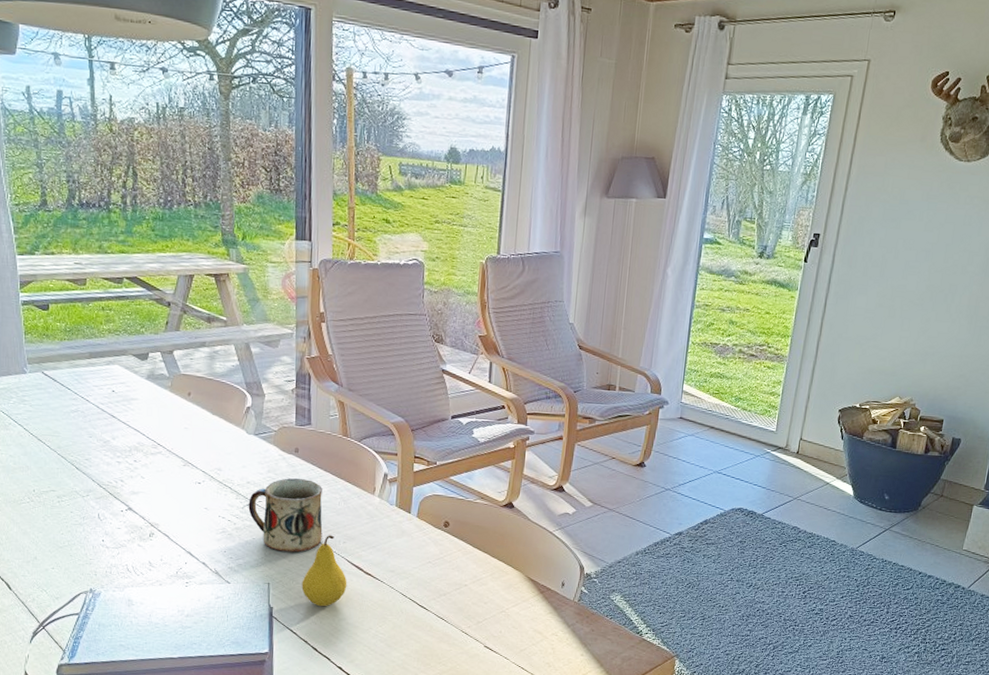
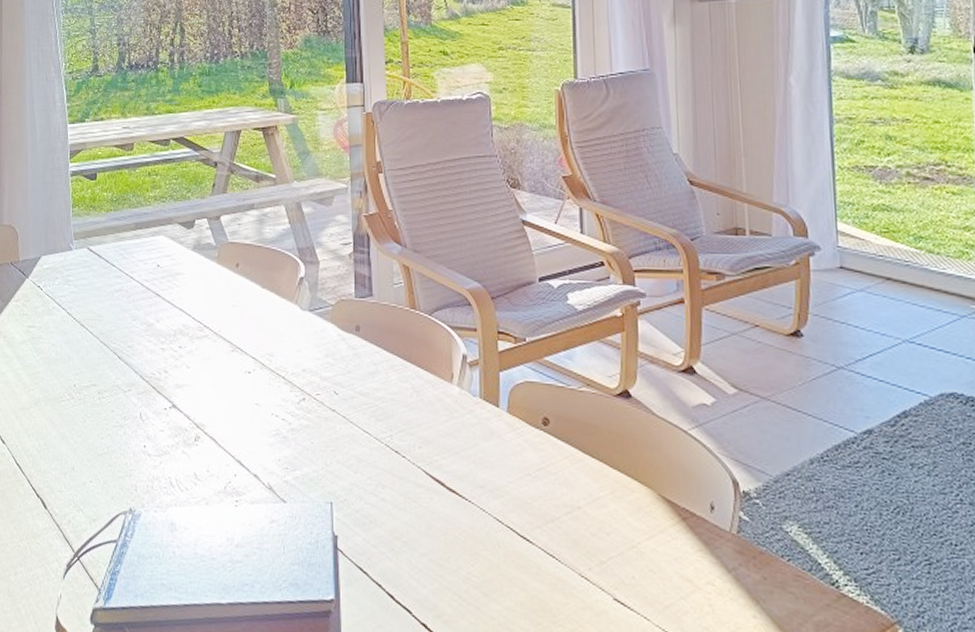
mug: present [248,478,323,553] -> none [305,364,393,461]
fruit: present [301,535,347,607] -> none [371,437,427,537]

